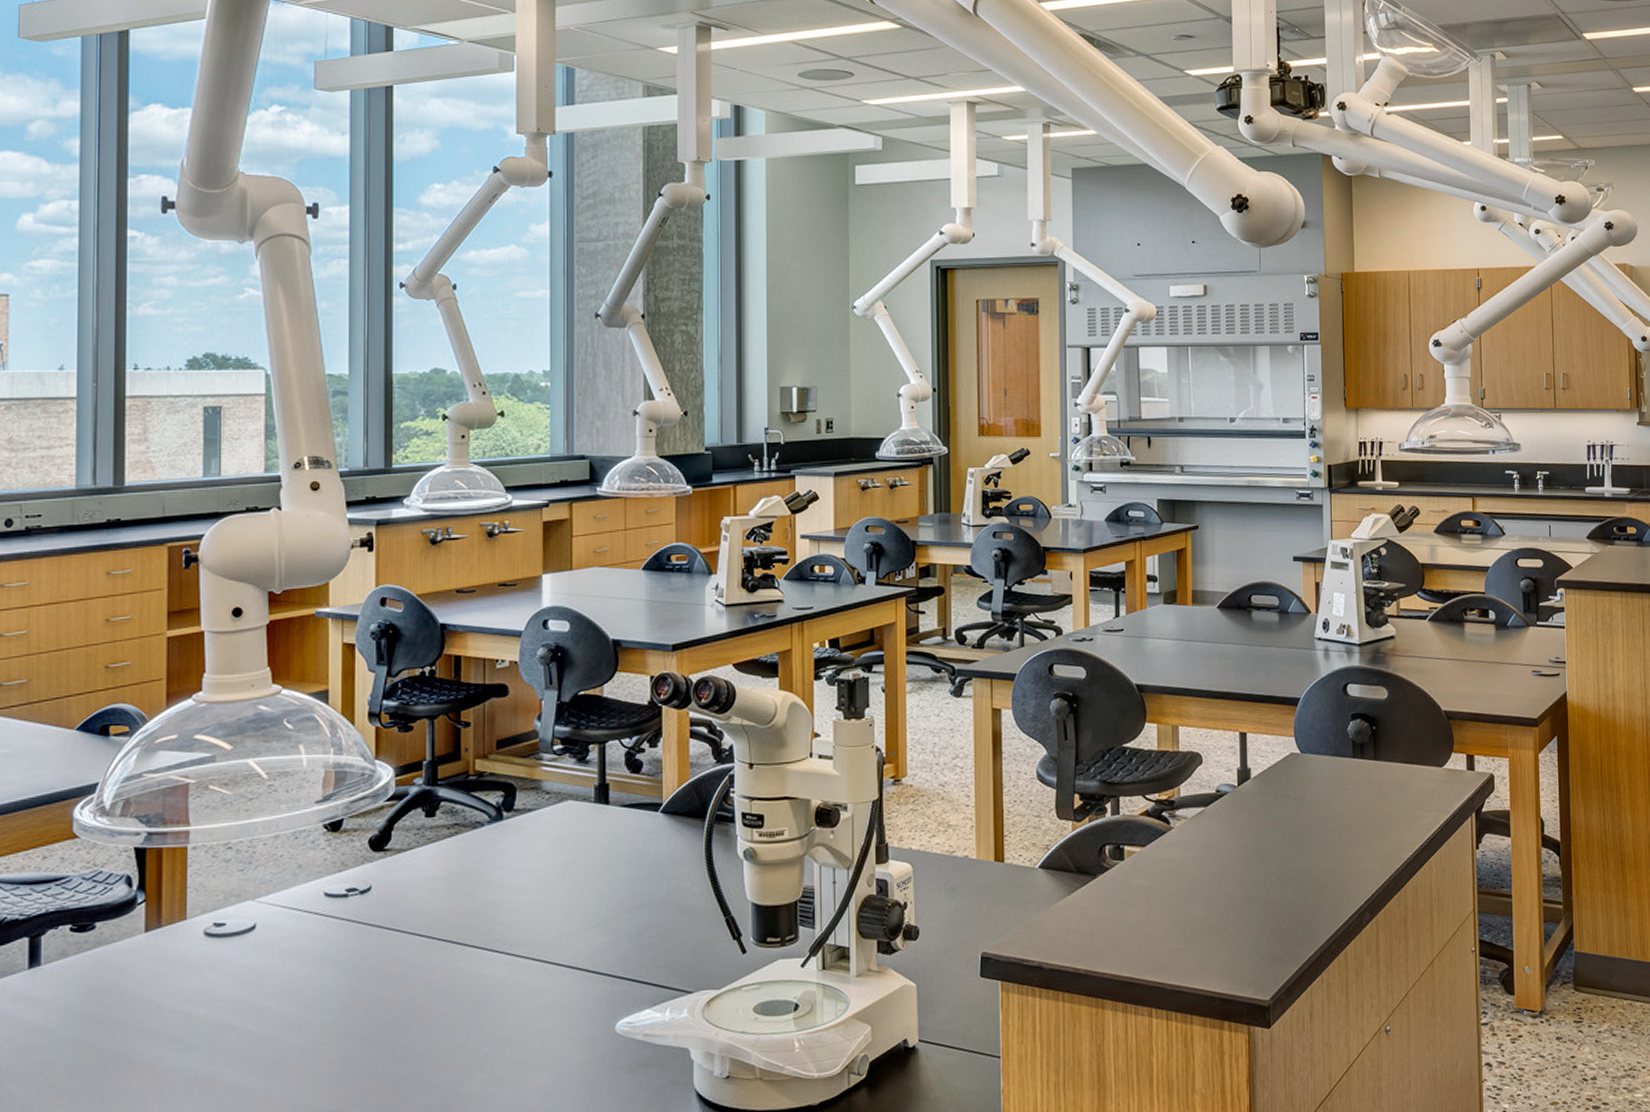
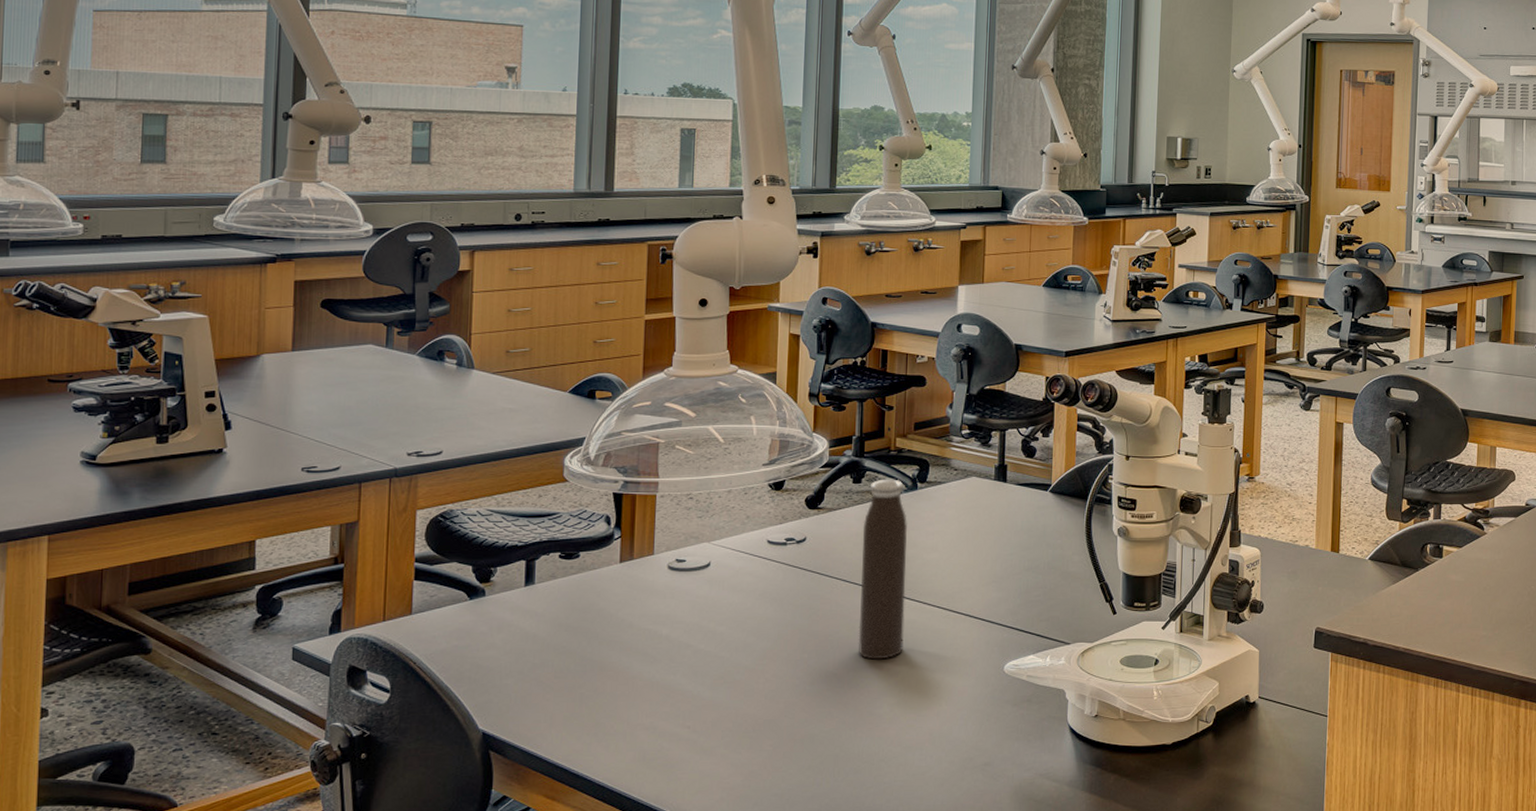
water bottle: none [438,809,494,1028] -> present [858,479,907,660]

